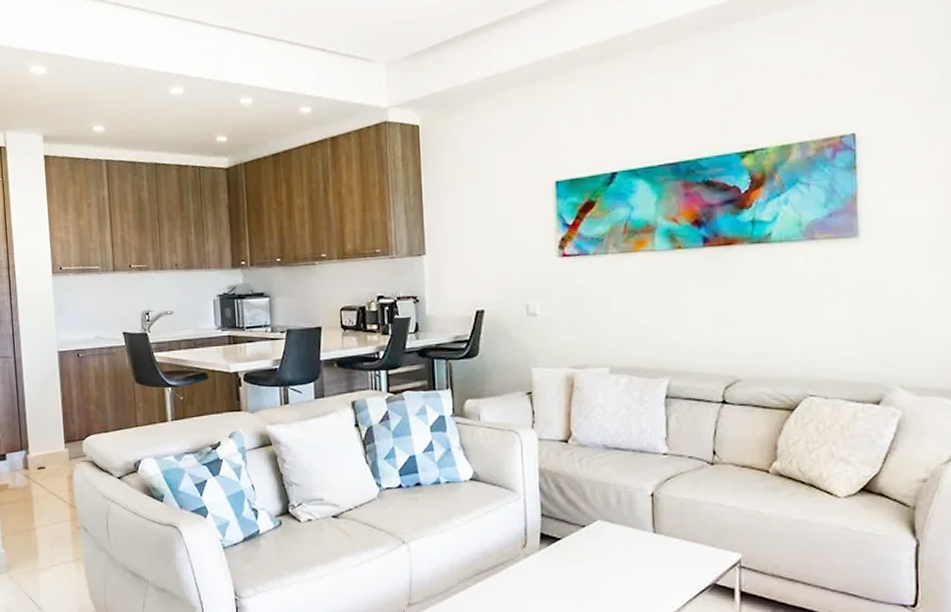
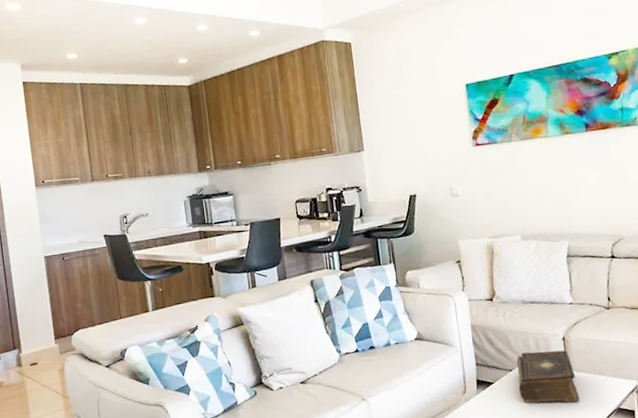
book: none [591,507,667,570] -> present [516,350,580,403]

